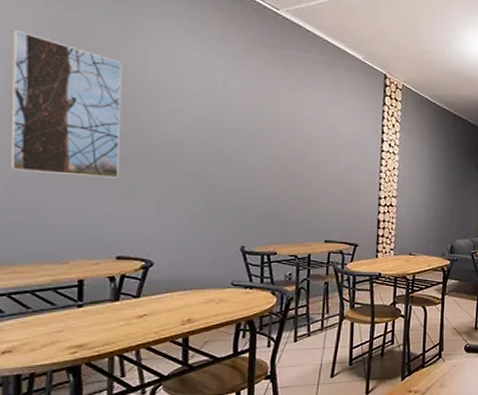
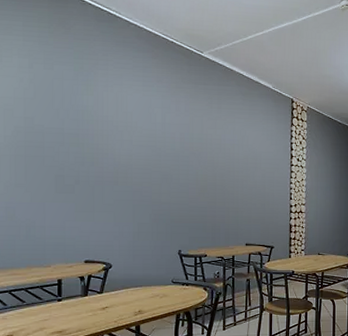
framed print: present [10,30,122,179] -> none [8,88,85,199]

